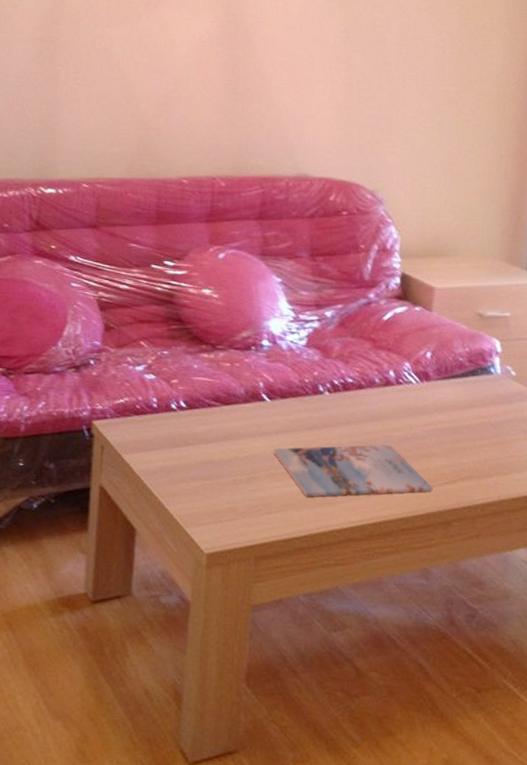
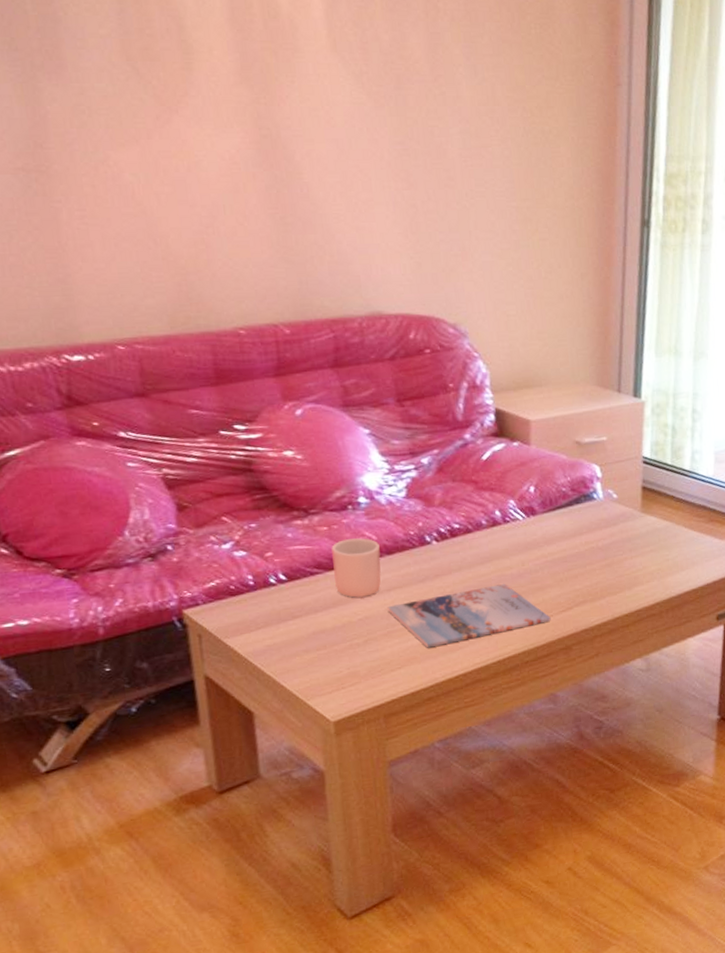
mug: none [229,377,276,436] -> present [331,538,381,598]

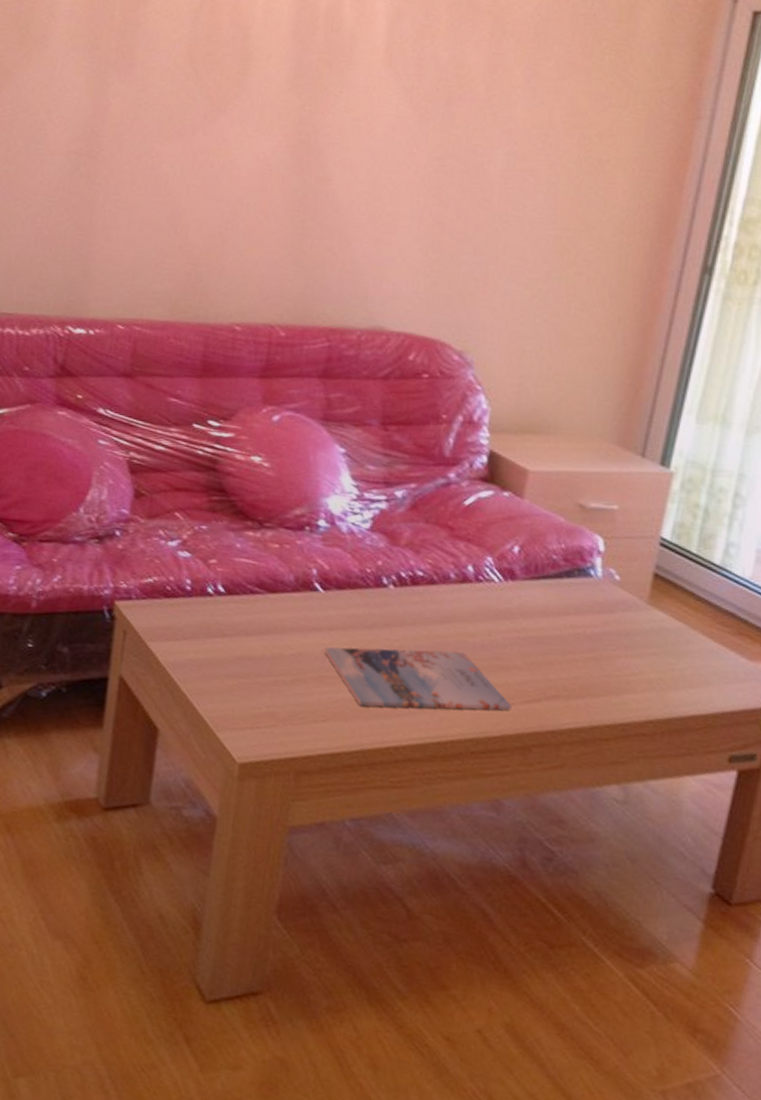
mug: present [331,538,381,598] -> none [274,562,331,631]

